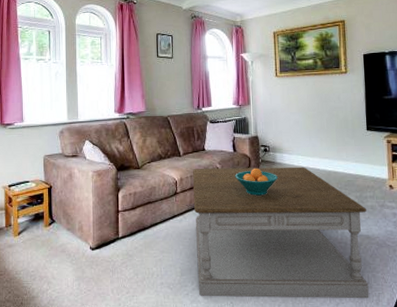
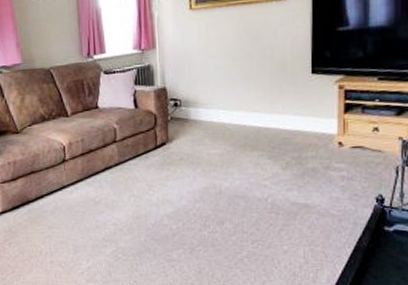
coffee table: present [192,166,369,299] -> none [83,123,306,276]
fruit bowl: present [235,168,278,196] -> none [137,126,191,160]

